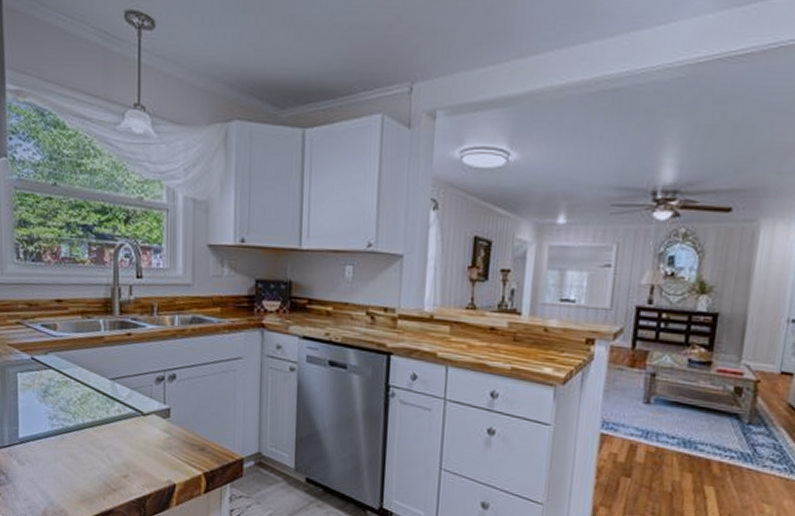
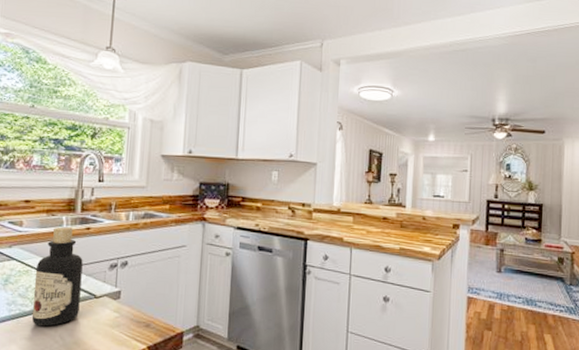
bottle: none [75,331,126,445] -> present [31,227,83,327]

